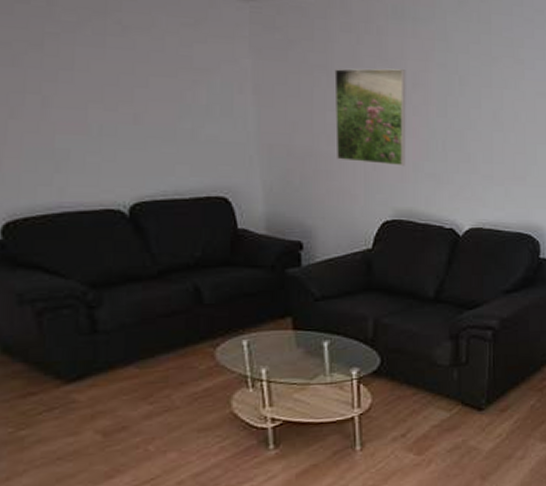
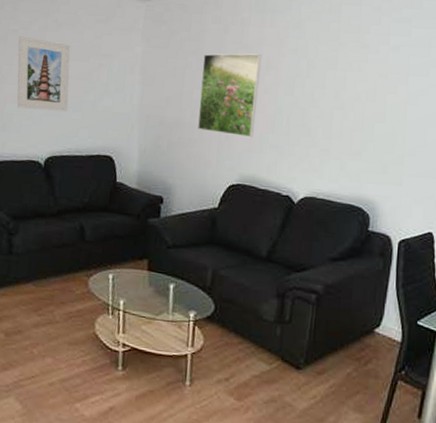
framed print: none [62,42,155,143] -> present [17,36,70,112]

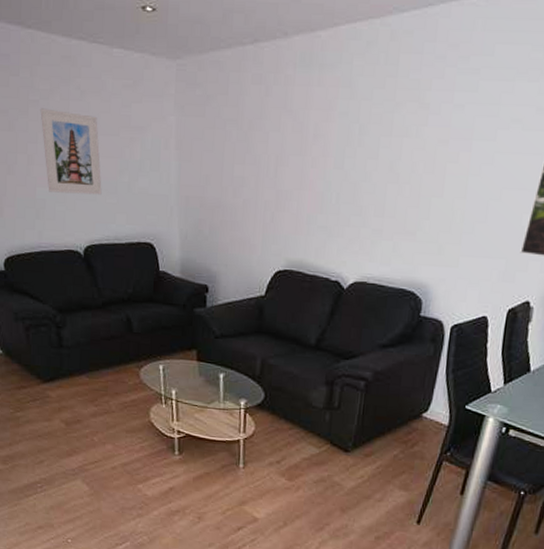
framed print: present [198,53,262,138] -> none [241,120,309,219]

